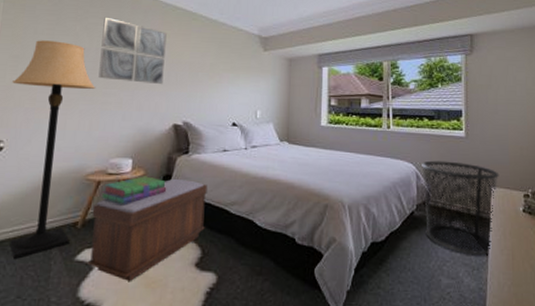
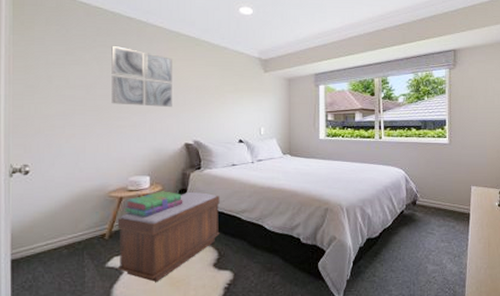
lamp: present [9,40,96,259] -> none [30,70,110,268]
waste bin: present [420,160,500,256] -> none [409,165,479,245]

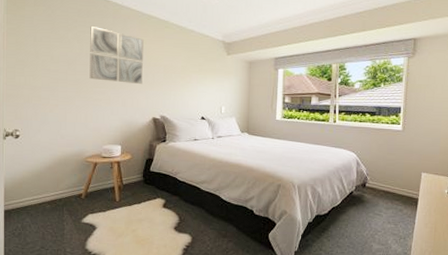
bench: present [117,191,220,282] -> none [91,161,182,239]
stack of books: present [125,191,183,217] -> none [99,159,150,181]

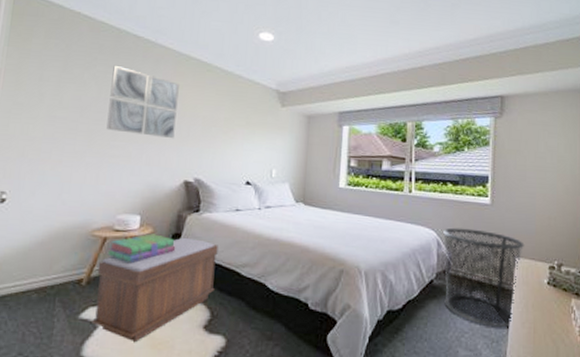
bench: none [91,161,182,239] -> present [92,237,218,342]
stack of books: none [99,159,150,181] -> present [108,234,176,263]
waste bin: none [361,150,430,228] -> present [442,227,525,328]

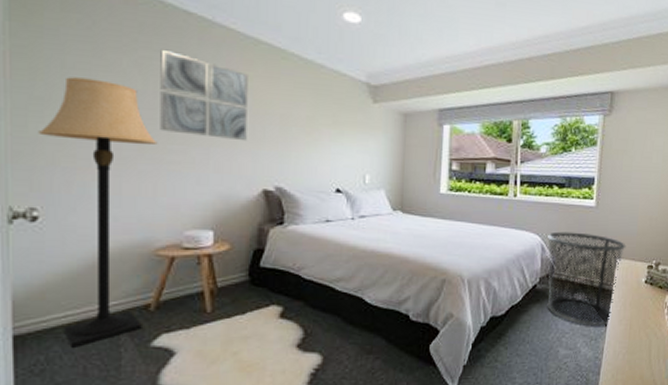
lamp: none [11,87,104,315] -> present [39,77,158,348]
bench: present [92,237,218,342] -> none [167,253,308,366]
stack of books: present [108,234,176,263] -> none [178,250,259,283]

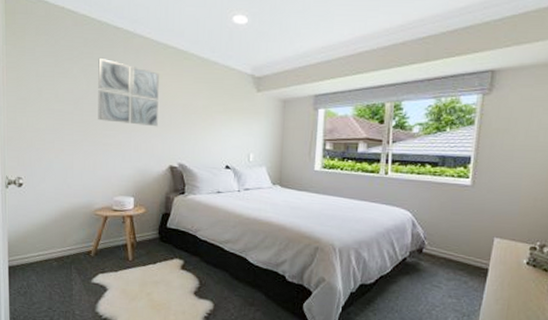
lamp: present [39,77,158,348] -> none [23,82,96,278]
waste bin: present [546,231,626,327] -> none [417,208,506,304]

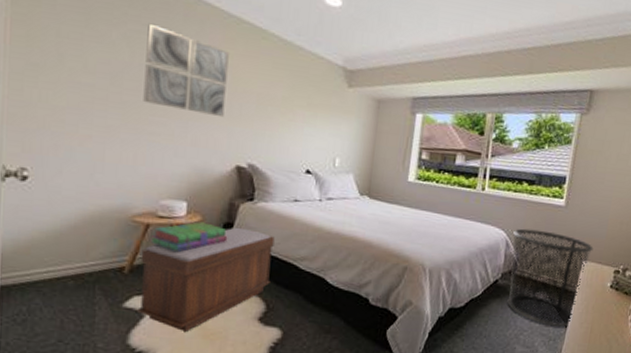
bench: none [102,216,203,303] -> present [137,227,275,332]
stack of books: none [110,213,166,238] -> present [152,222,228,252]
waste bin: none [417,208,506,304] -> present [507,228,594,328]

